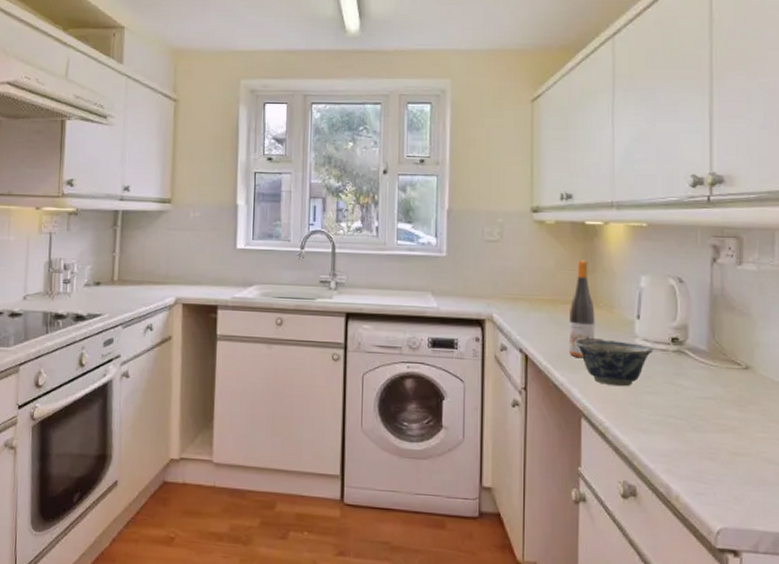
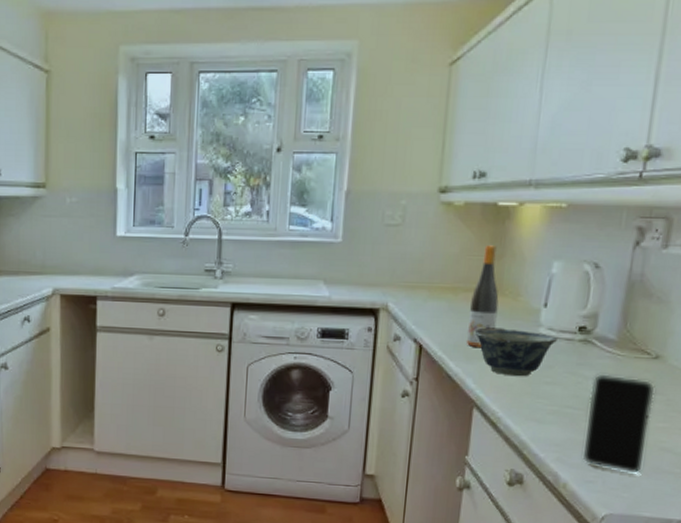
smartphone: none [690,384,750,485] -> present [582,374,655,474]

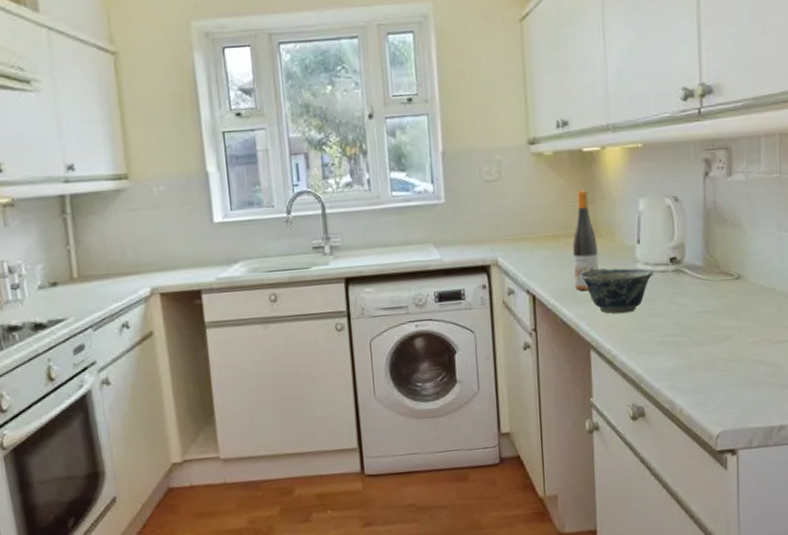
smartphone: present [582,374,655,474] -> none [689,299,743,390]

